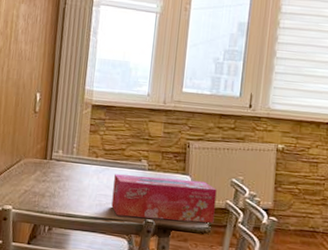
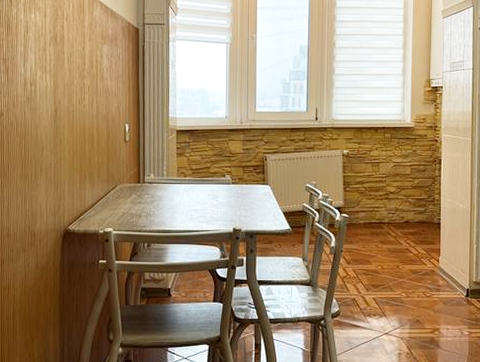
tissue box: present [111,174,217,224] -> none [202,189,294,227]

